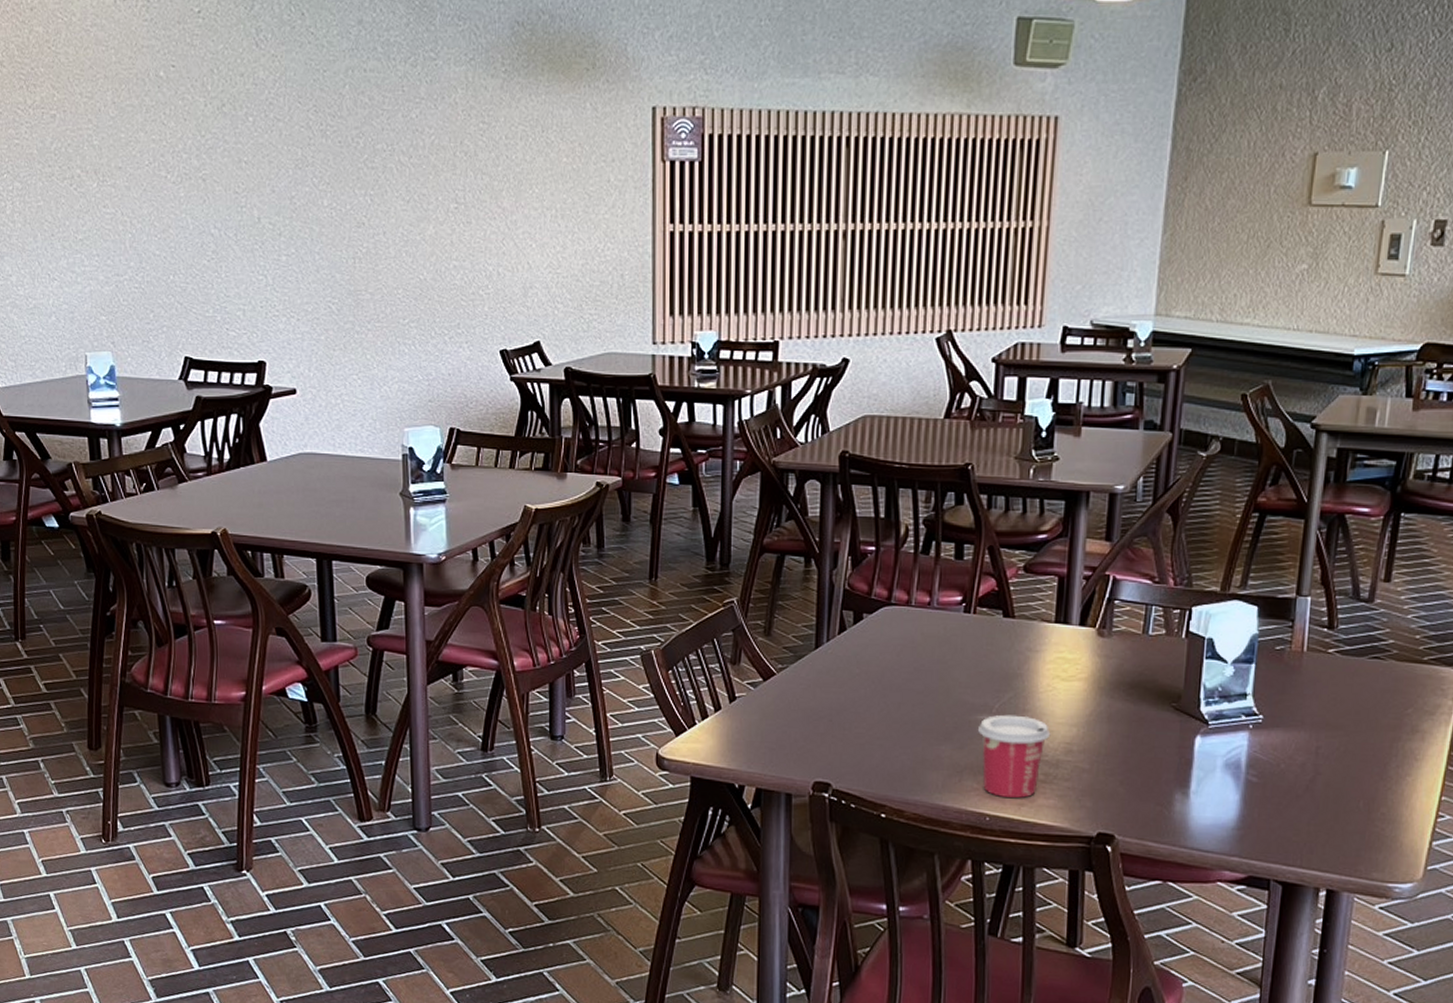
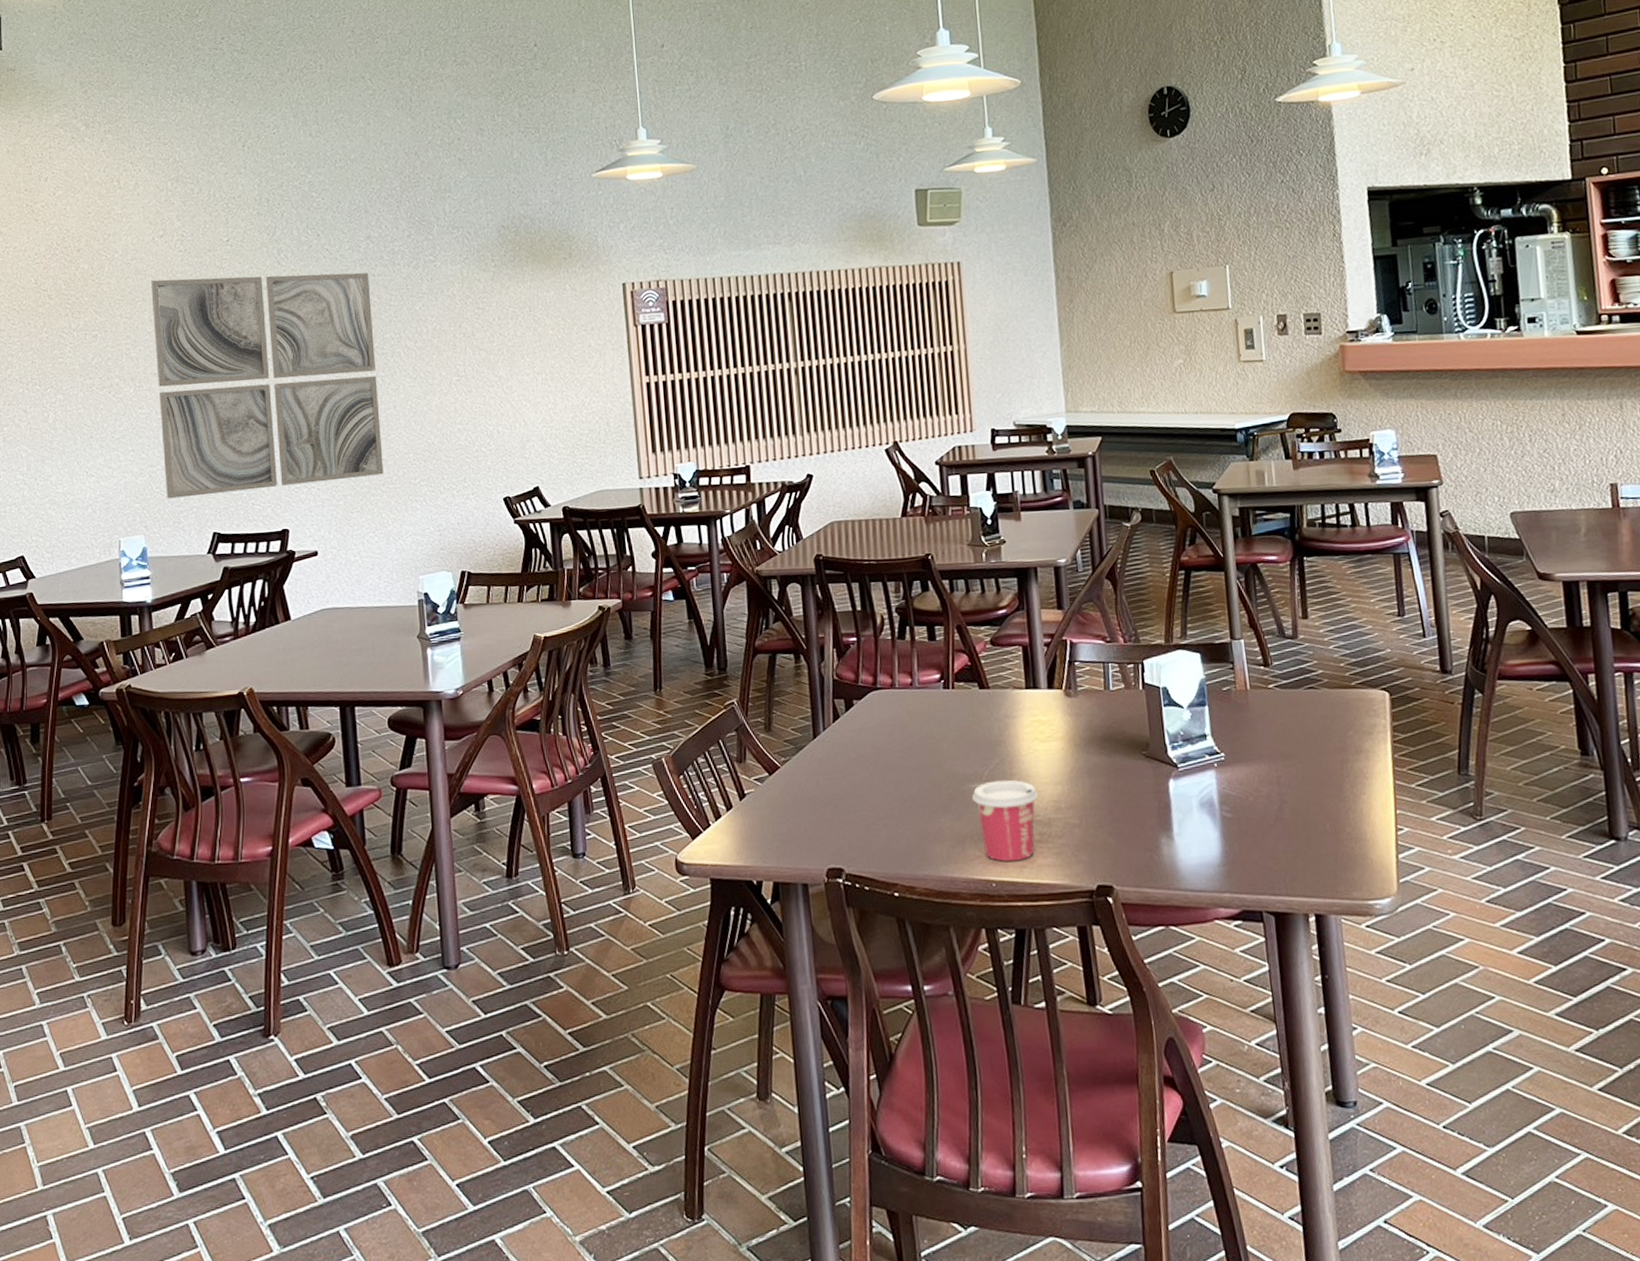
wall art: none [114,54,370,314] -> present [151,272,384,499]

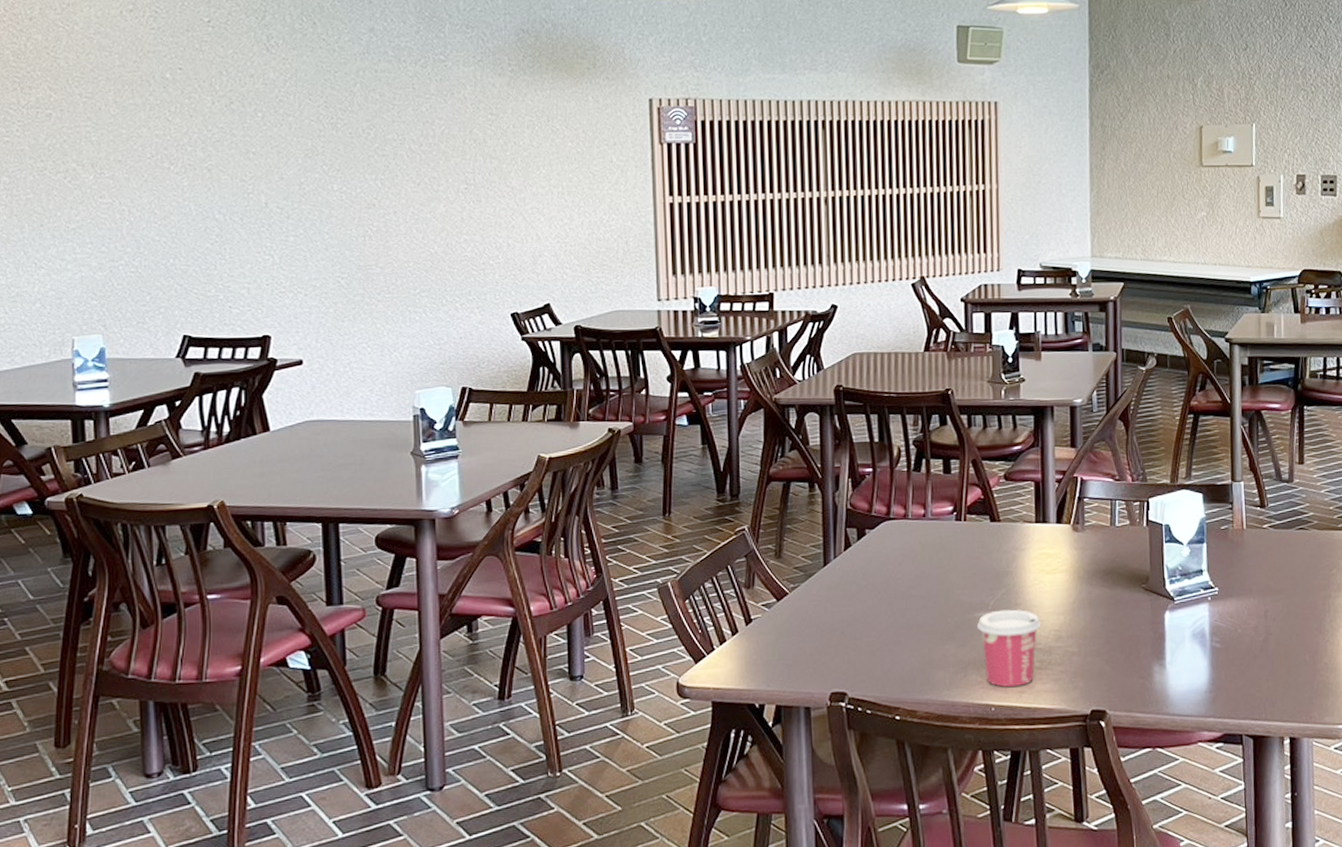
wall art: present [151,272,384,499] -> none [117,58,380,297]

